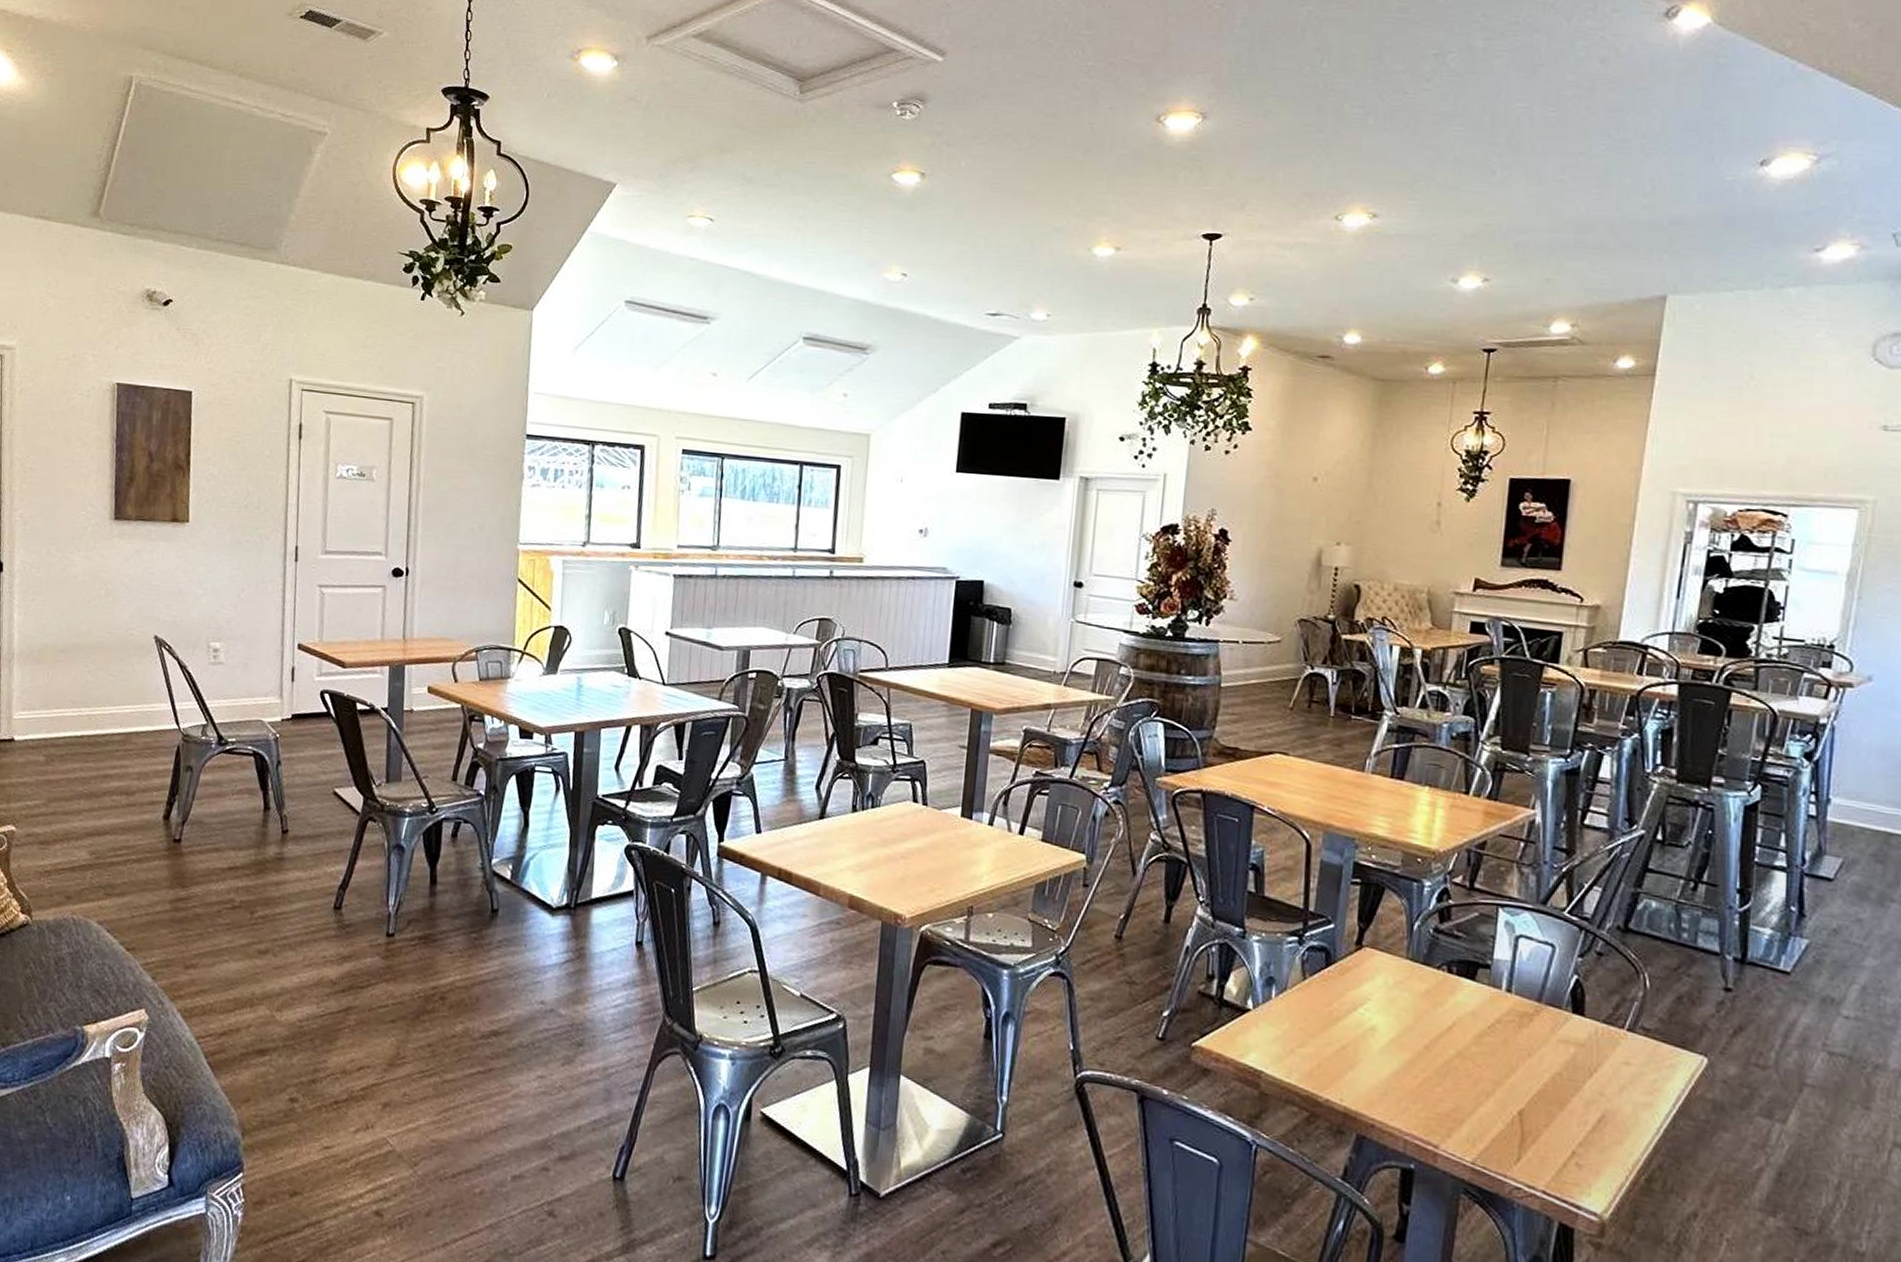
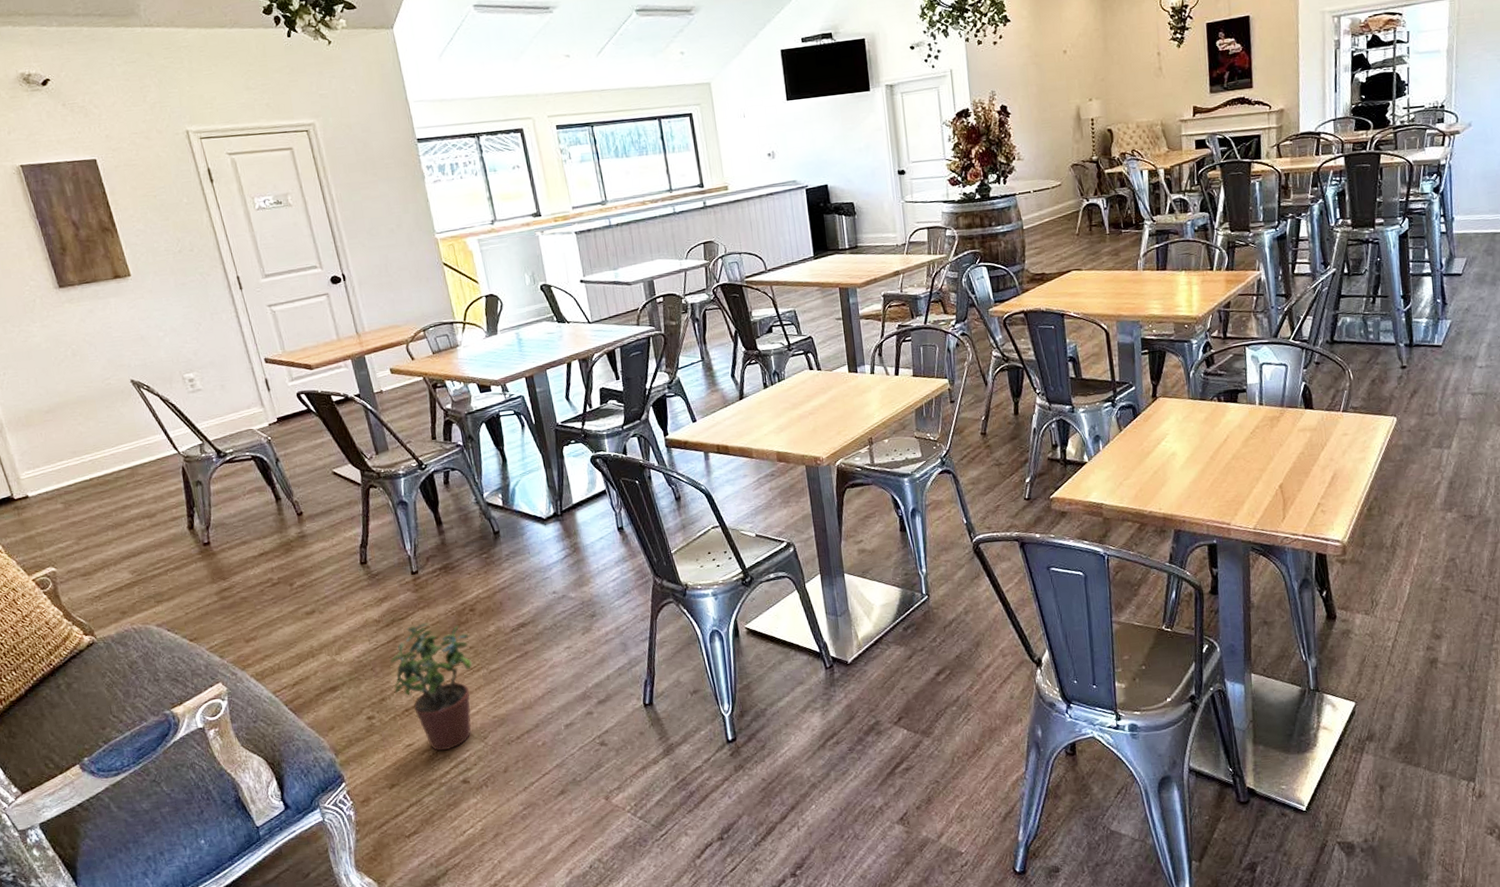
potted plant: none [329,999,431,1167] -> present [390,623,472,751]

